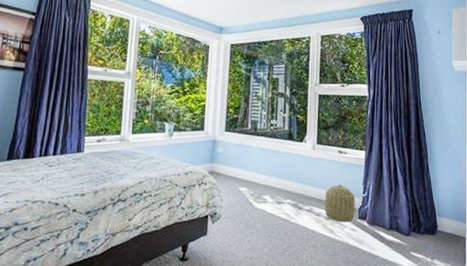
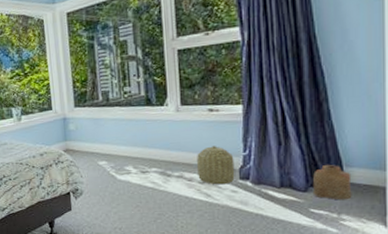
vase: none [414,213,442,247] -> present [313,165,352,200]

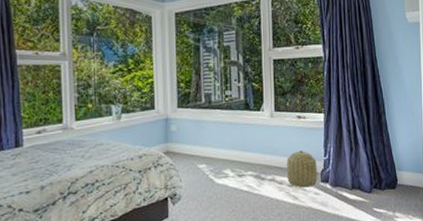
vase: present [313,165,352,200] -> none [376,169,402,200]

